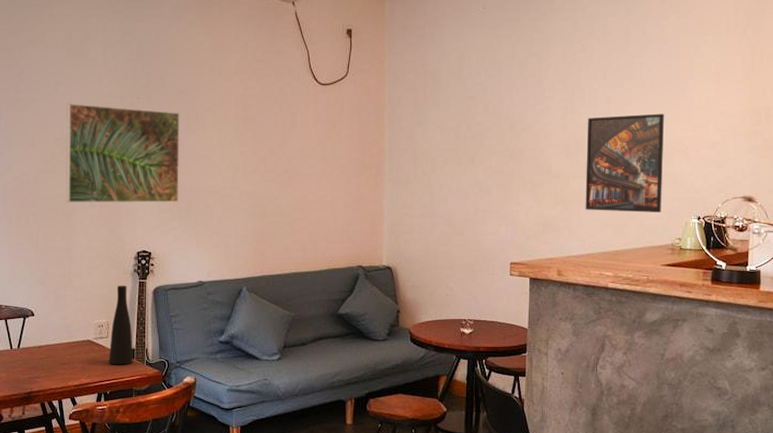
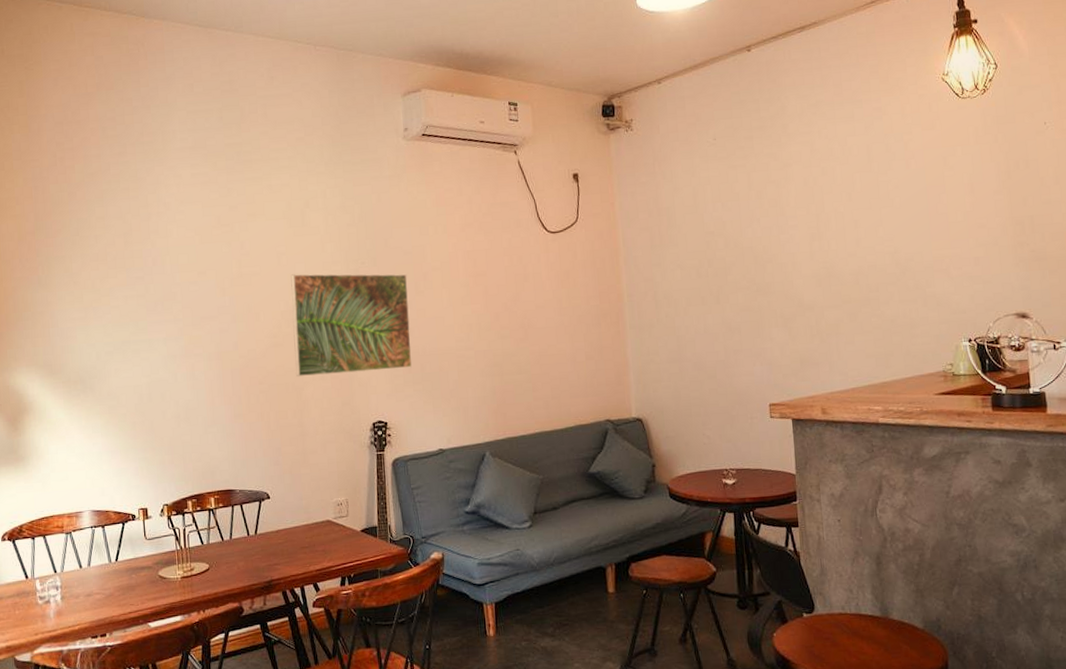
vase: present [108,285,133,365] -> none [350,459,376,545]
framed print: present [585,114,664,213] -> none [837,232,928,341]

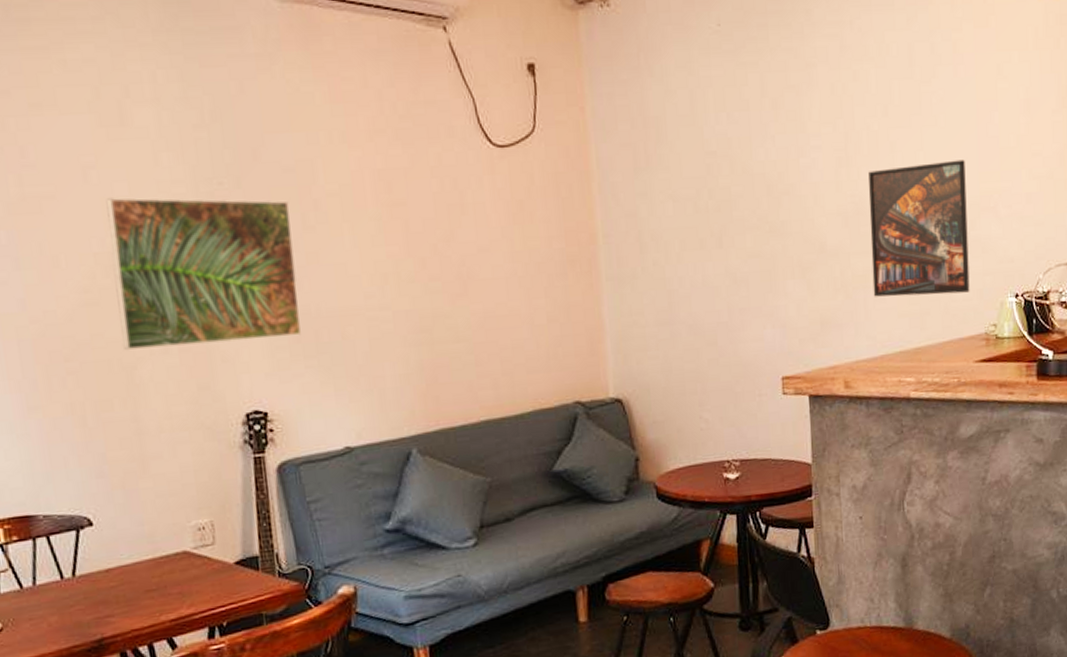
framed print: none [837,232,928,341] -> present [869,159,970,297]

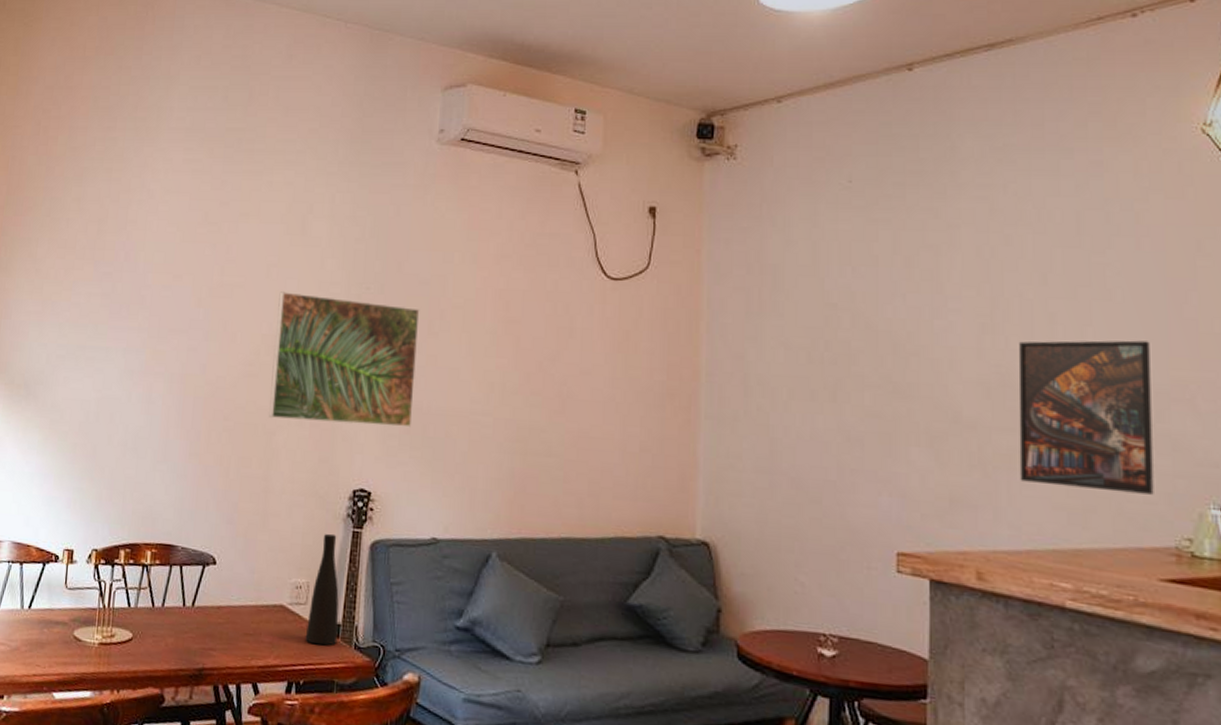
vase: none [218,464,258,583] -> present [305,533,339,646]

